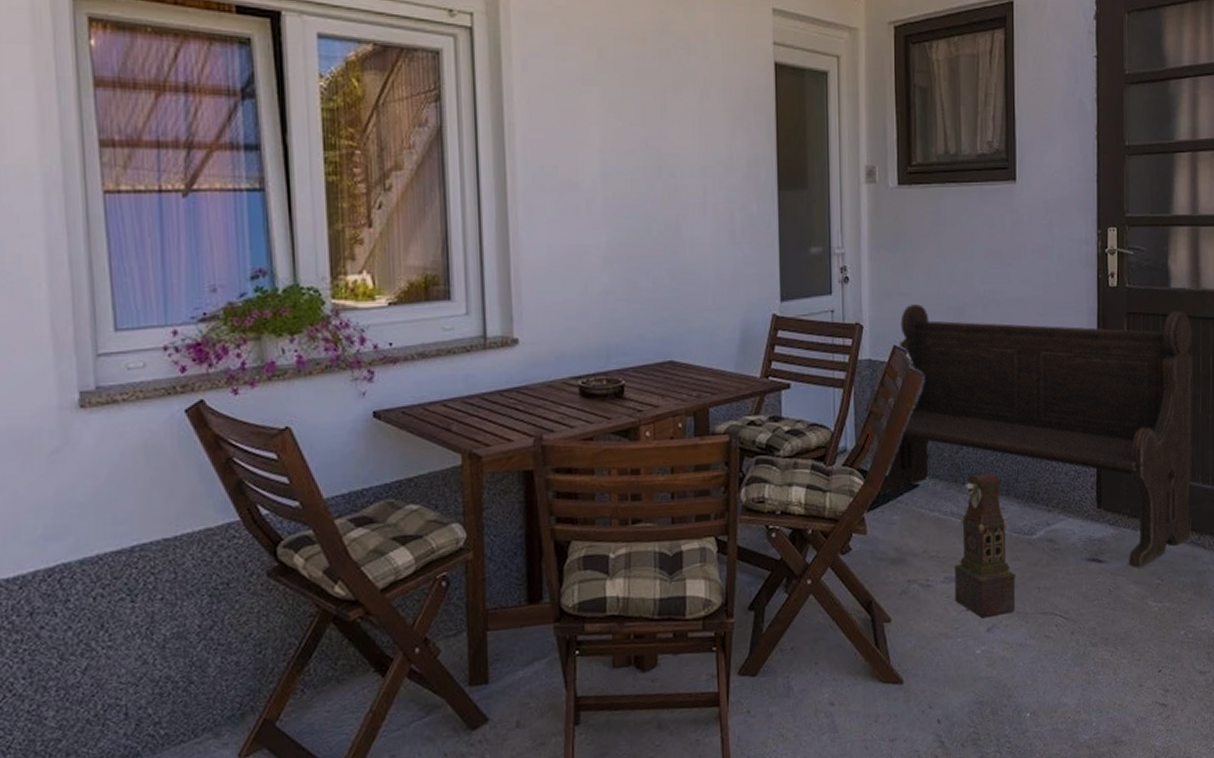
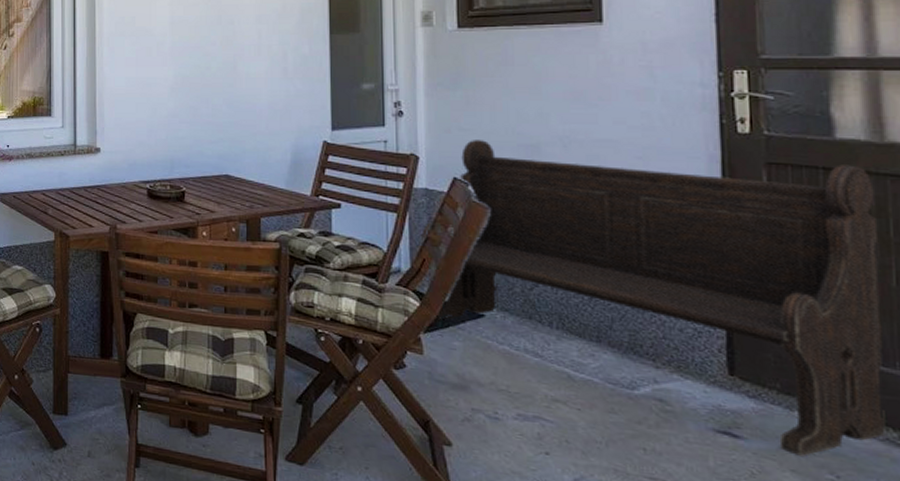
clock tower: present [953,474,1016,618] -> none [528,314,613,469]

